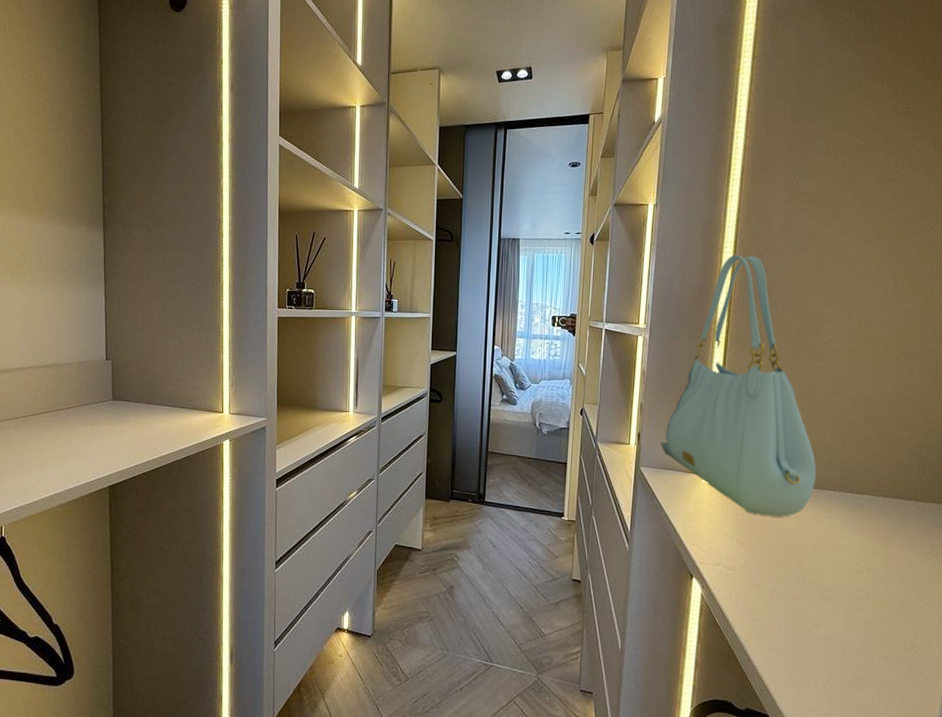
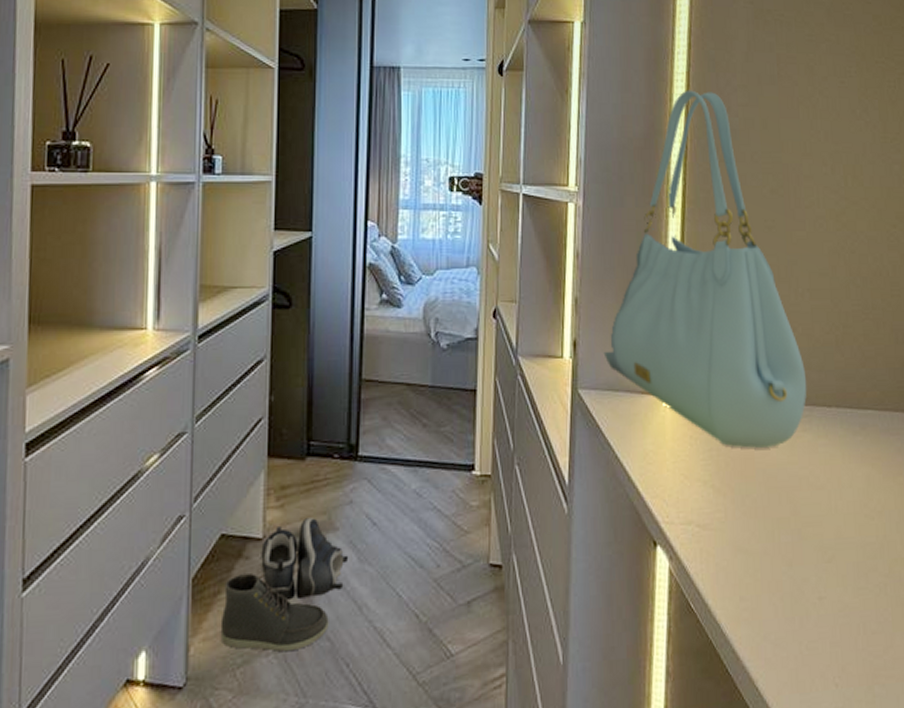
sneaker: none [394,570,463,622] -> present [220,572,329,652]
athletic shoe: none [420,539,477,590] -> present [261,518,349,601]

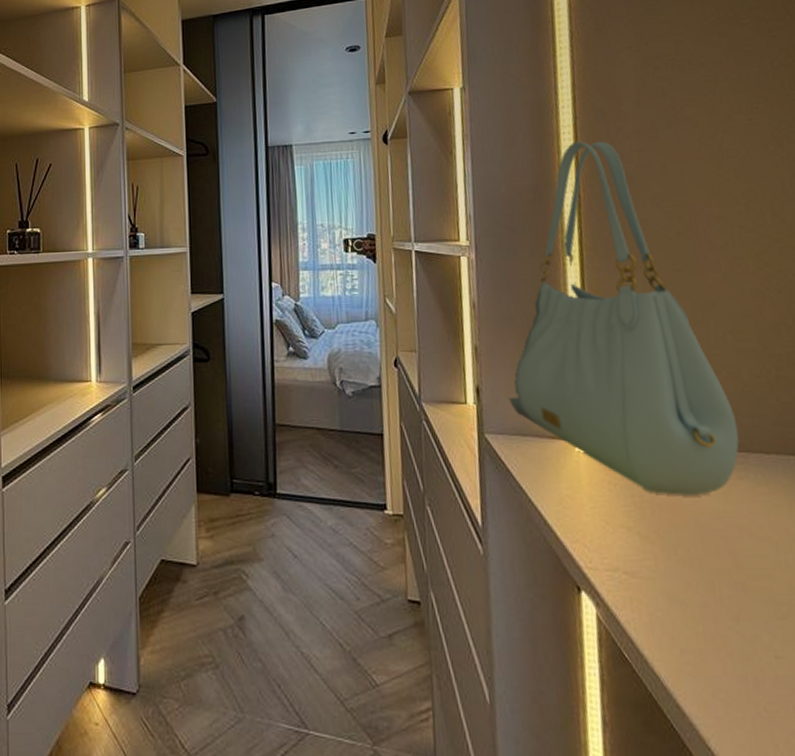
sneaker: present [220,572,329,652] -> none [165,595,260,669]
athletic shoe: present [261,518,349,601] -> none [196,548,274,623]

